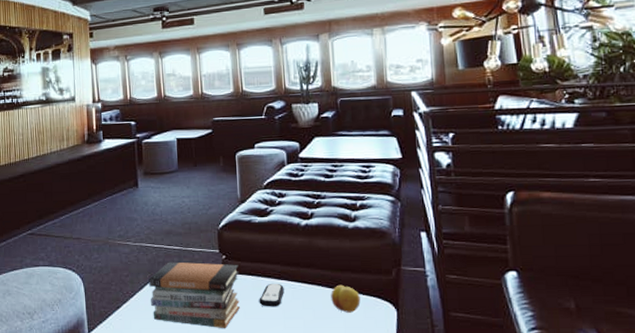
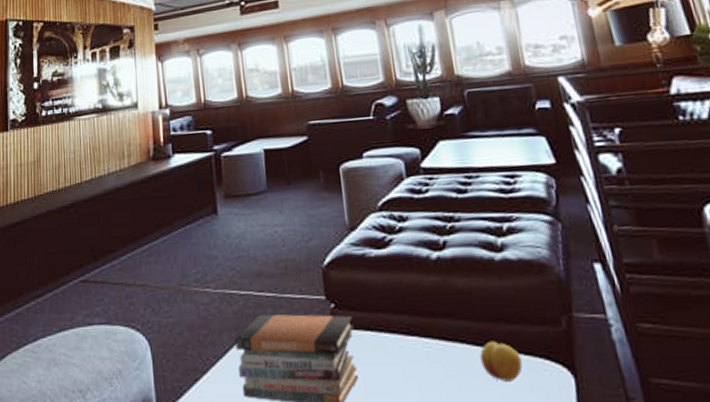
remote control: present [259,283,284,307] -> none [383,340,417,376]

